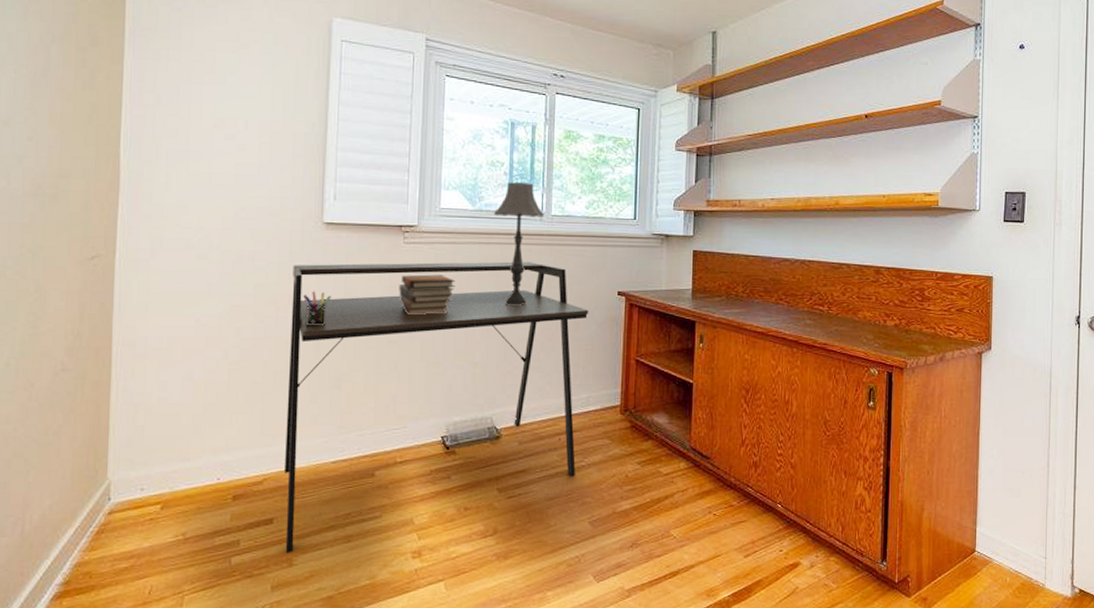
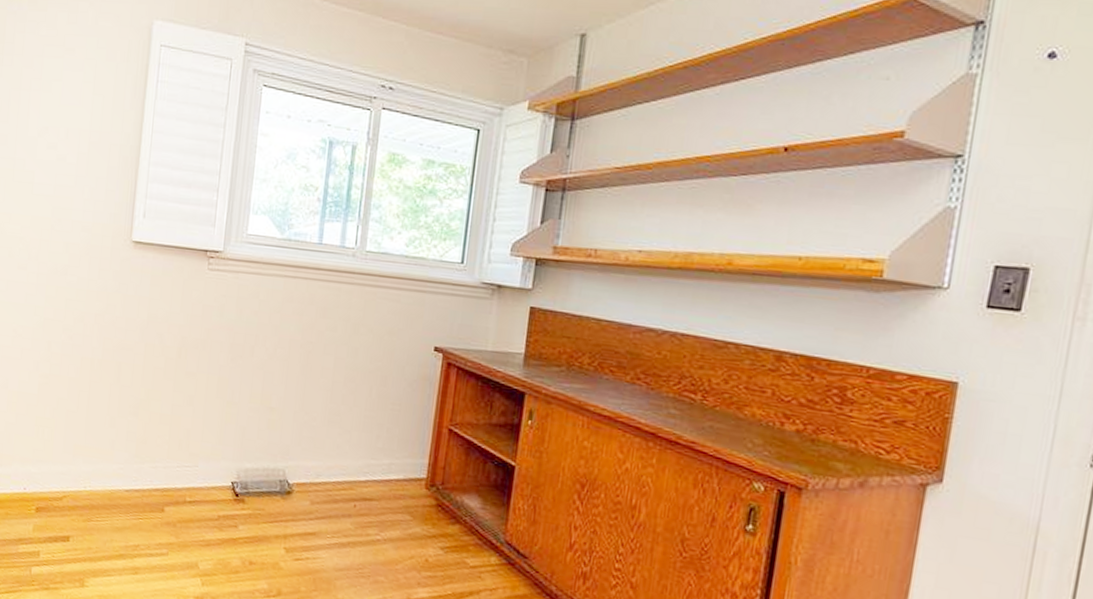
desk: present [283,261,589,554] -> none [78,283,400,574]
pen holder: present [303,291,332,326] -> none [109,312,135,349]
book stack: present [399,274,456,316] -> none [199,304,258,351]
table lamp: present [494,182,544,306] -> none [303,209,358,351]

